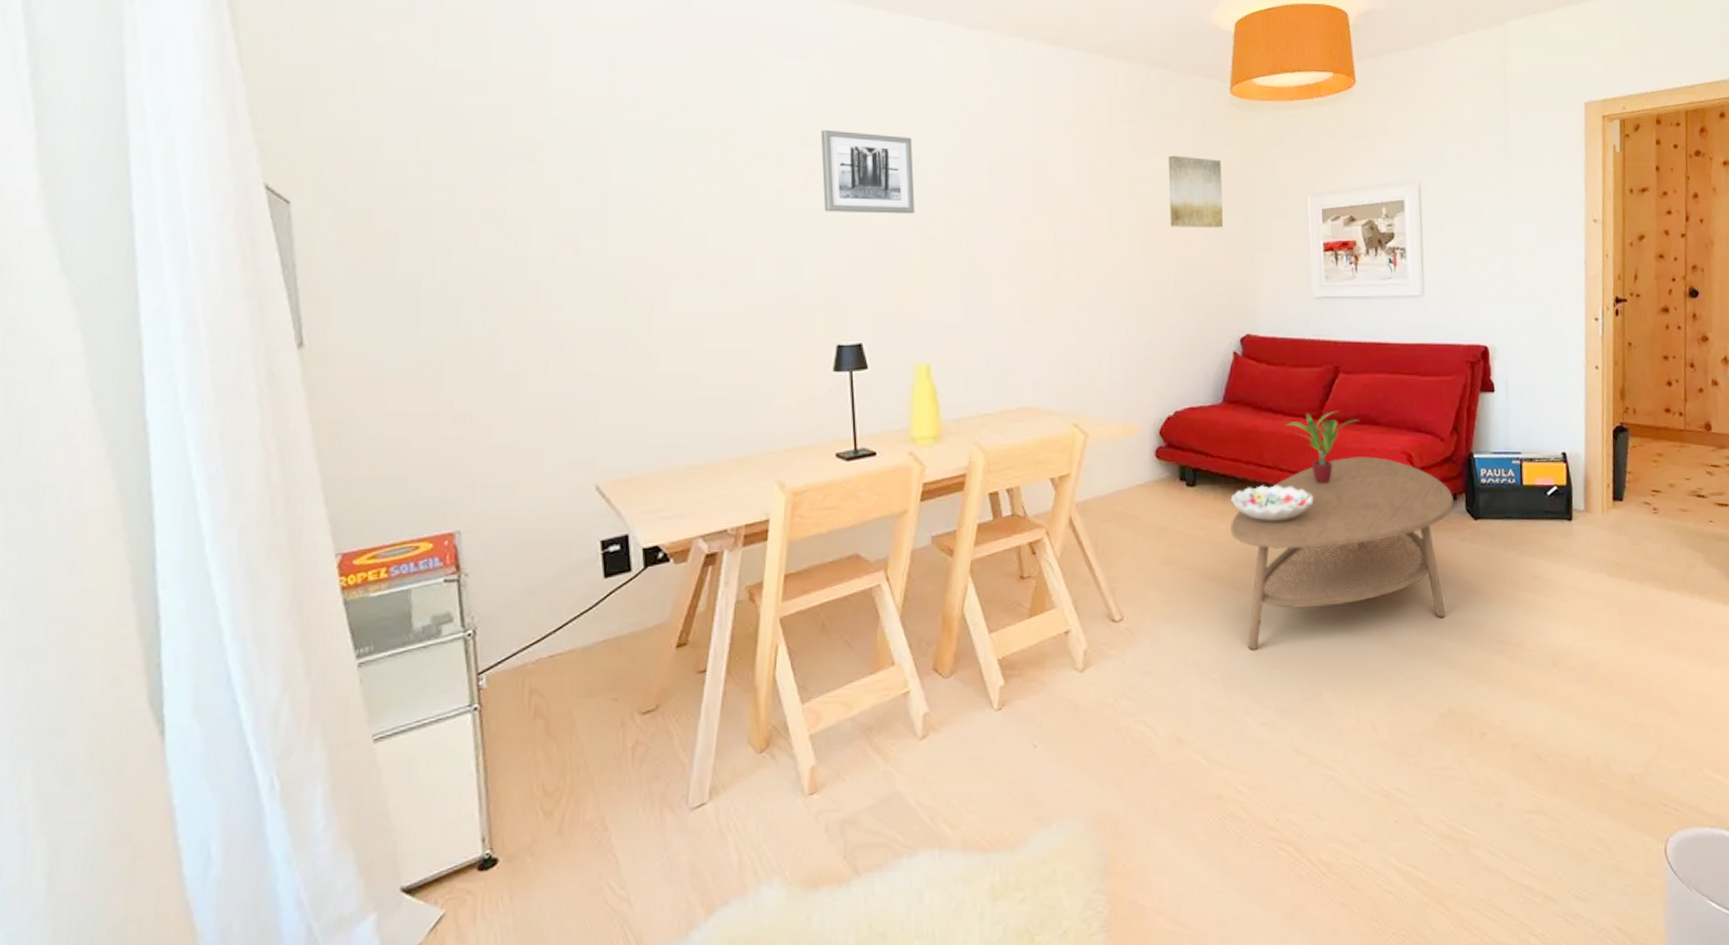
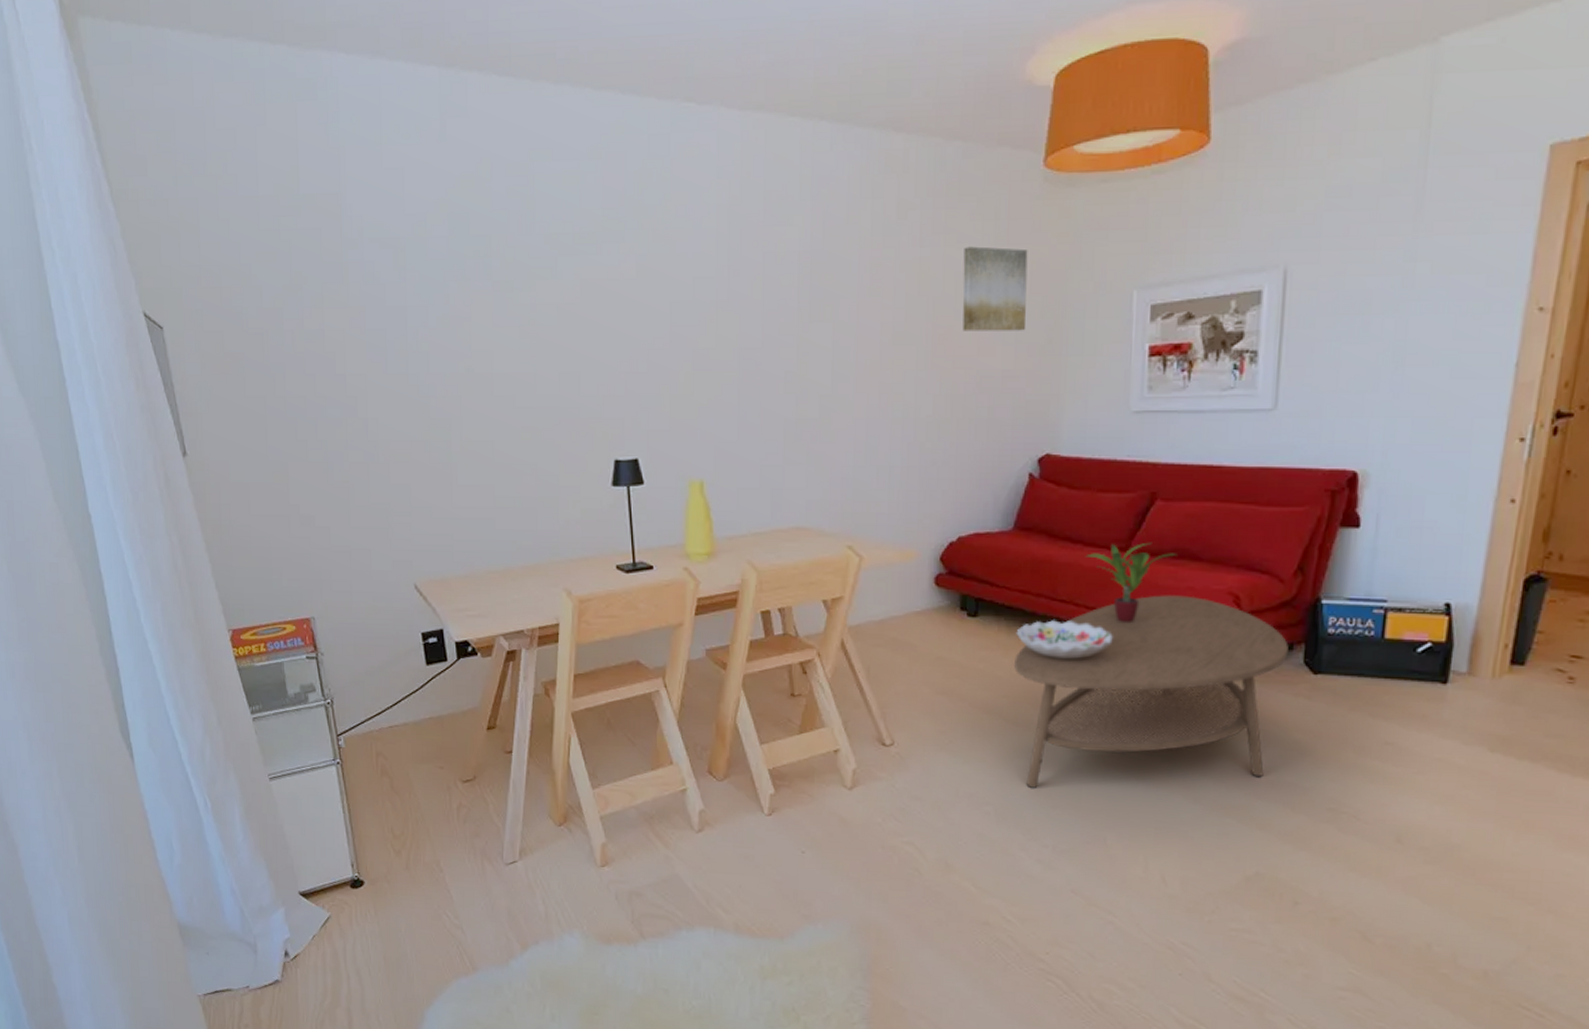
wall art: present [820,129,915,214] -> none [594,236,687,325]

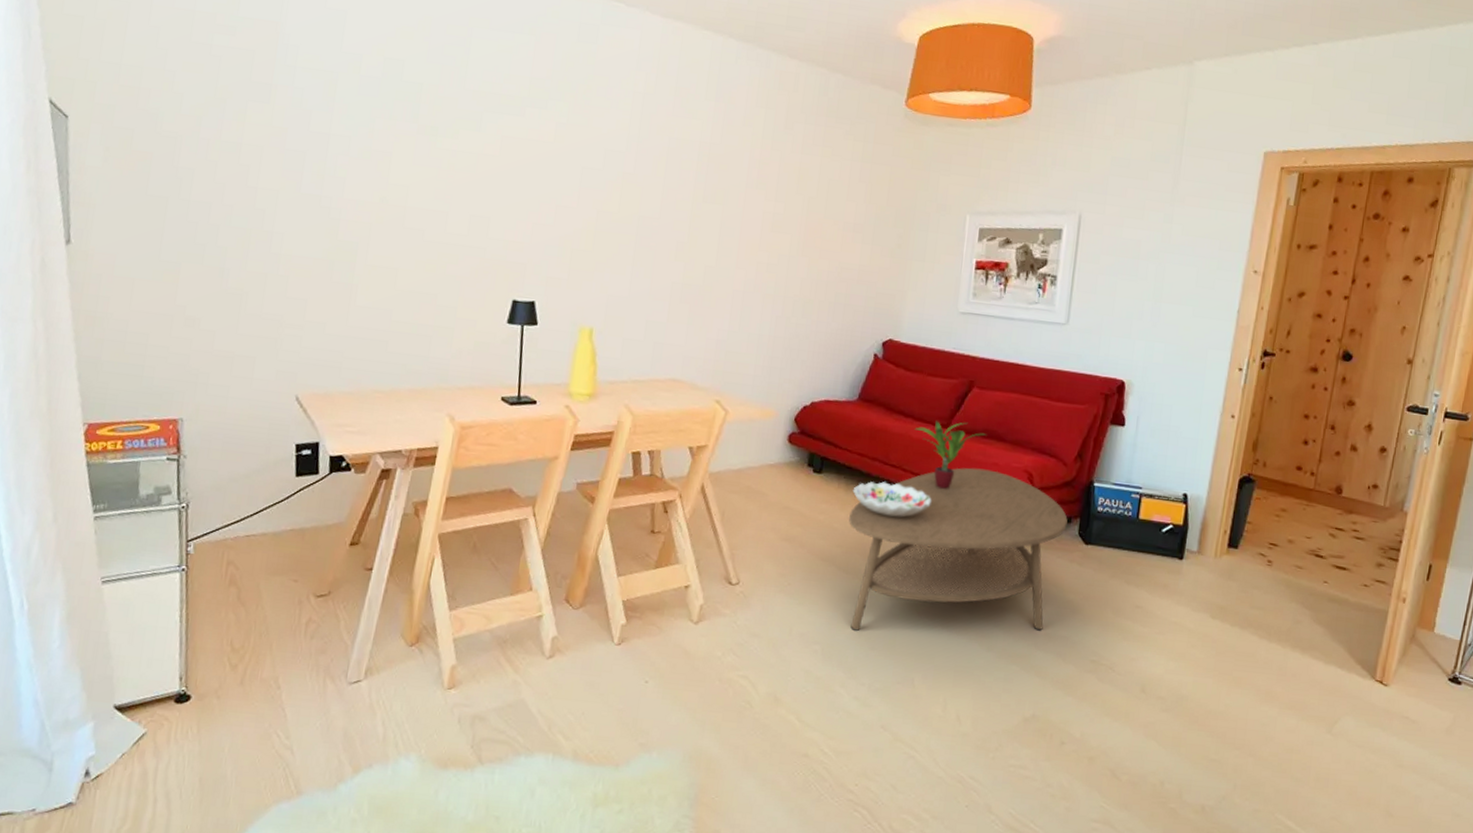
wall art: present [962,246,1028,332] -> none [830,159,888,235]

